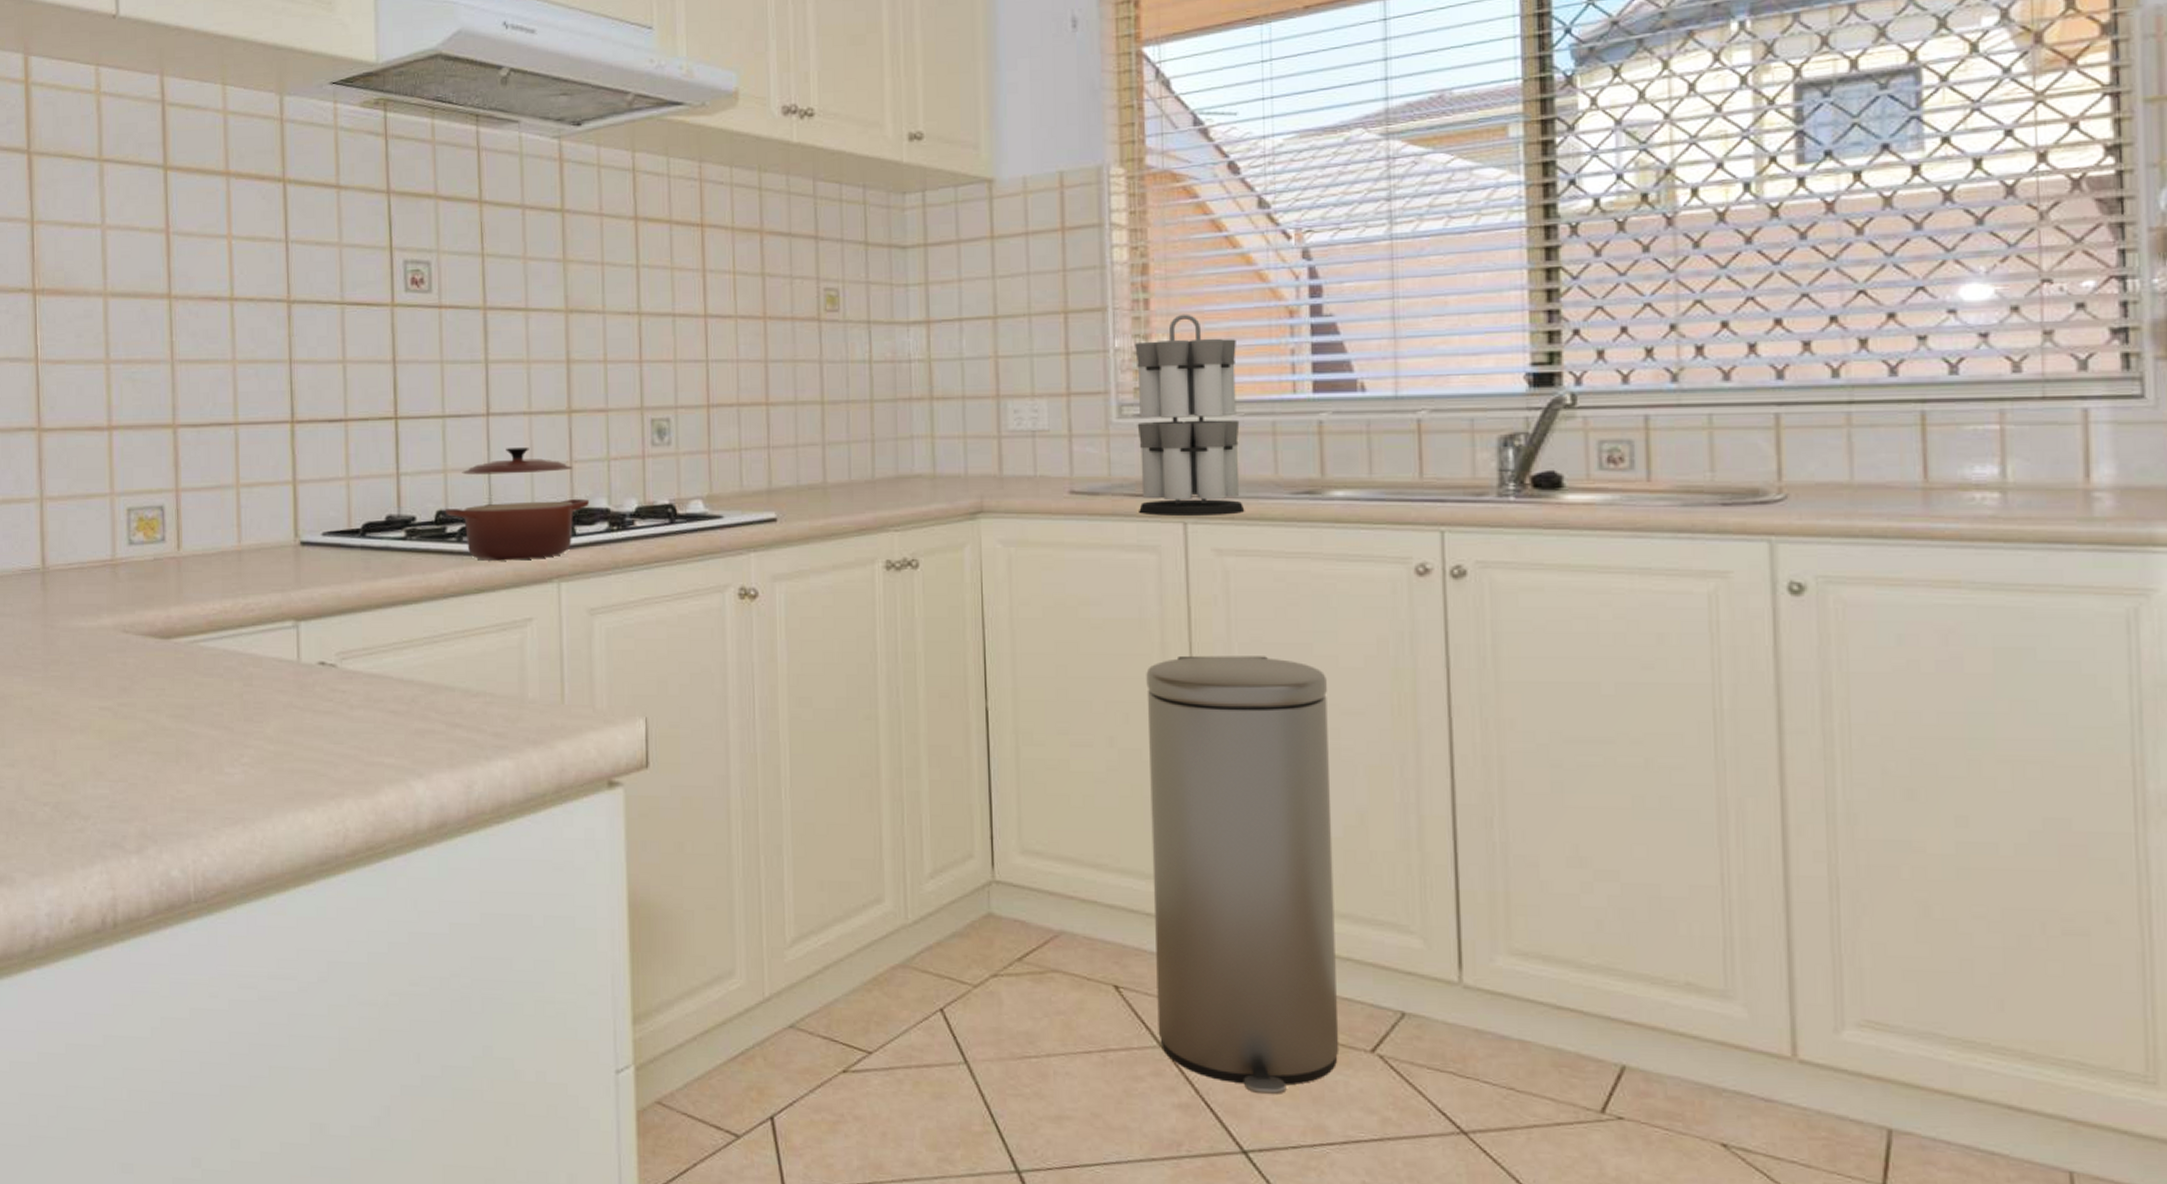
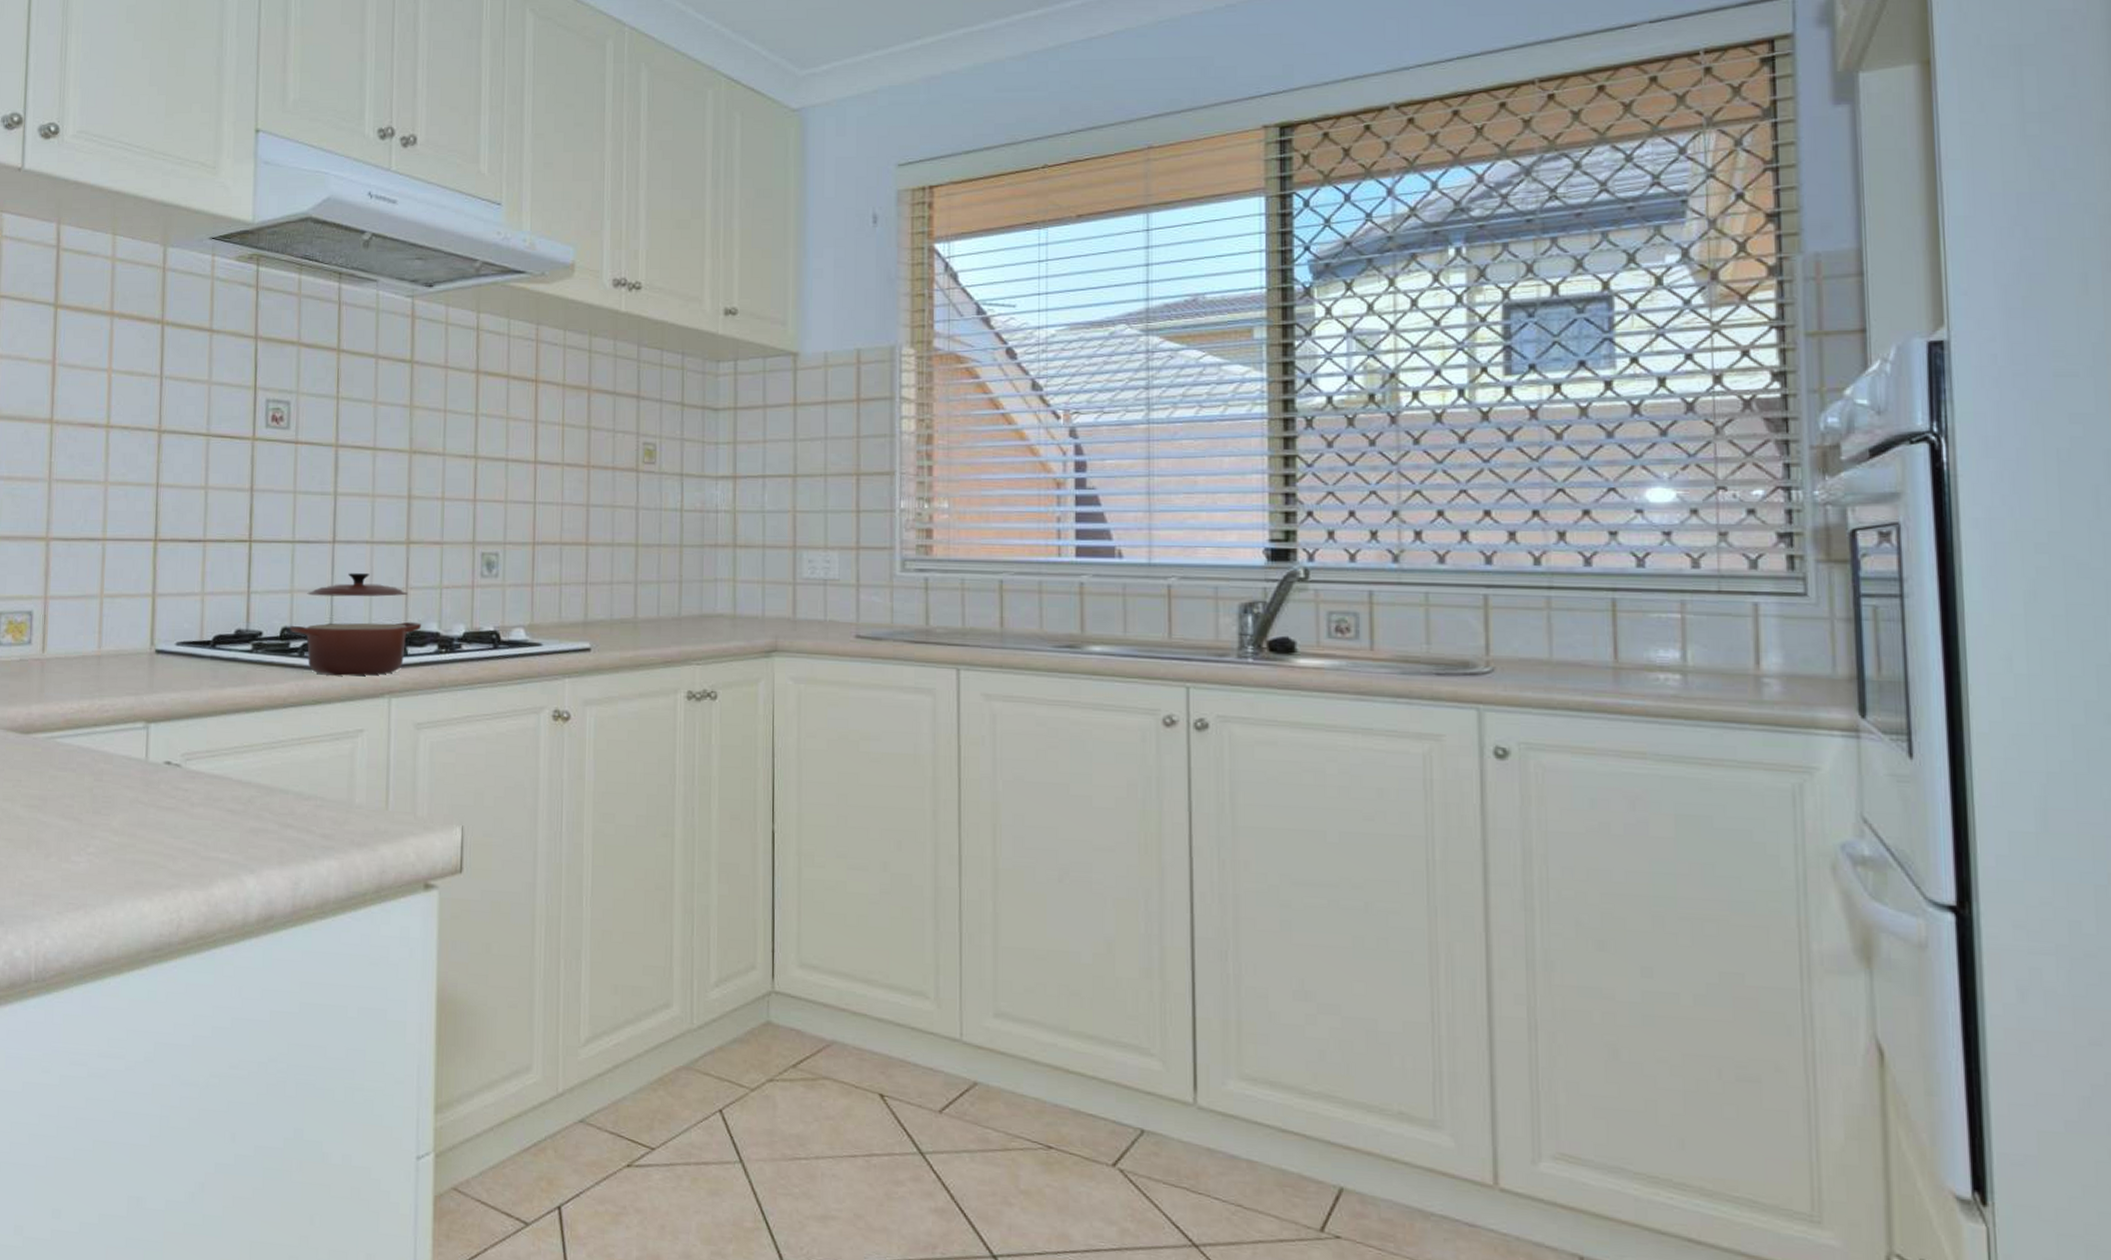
spice rack: present [1135,313,1245,517] -> none [917,481,1012,665]
pedal bin: present [1146,655,1340,1095] -> none [918,790,1084,1204]

